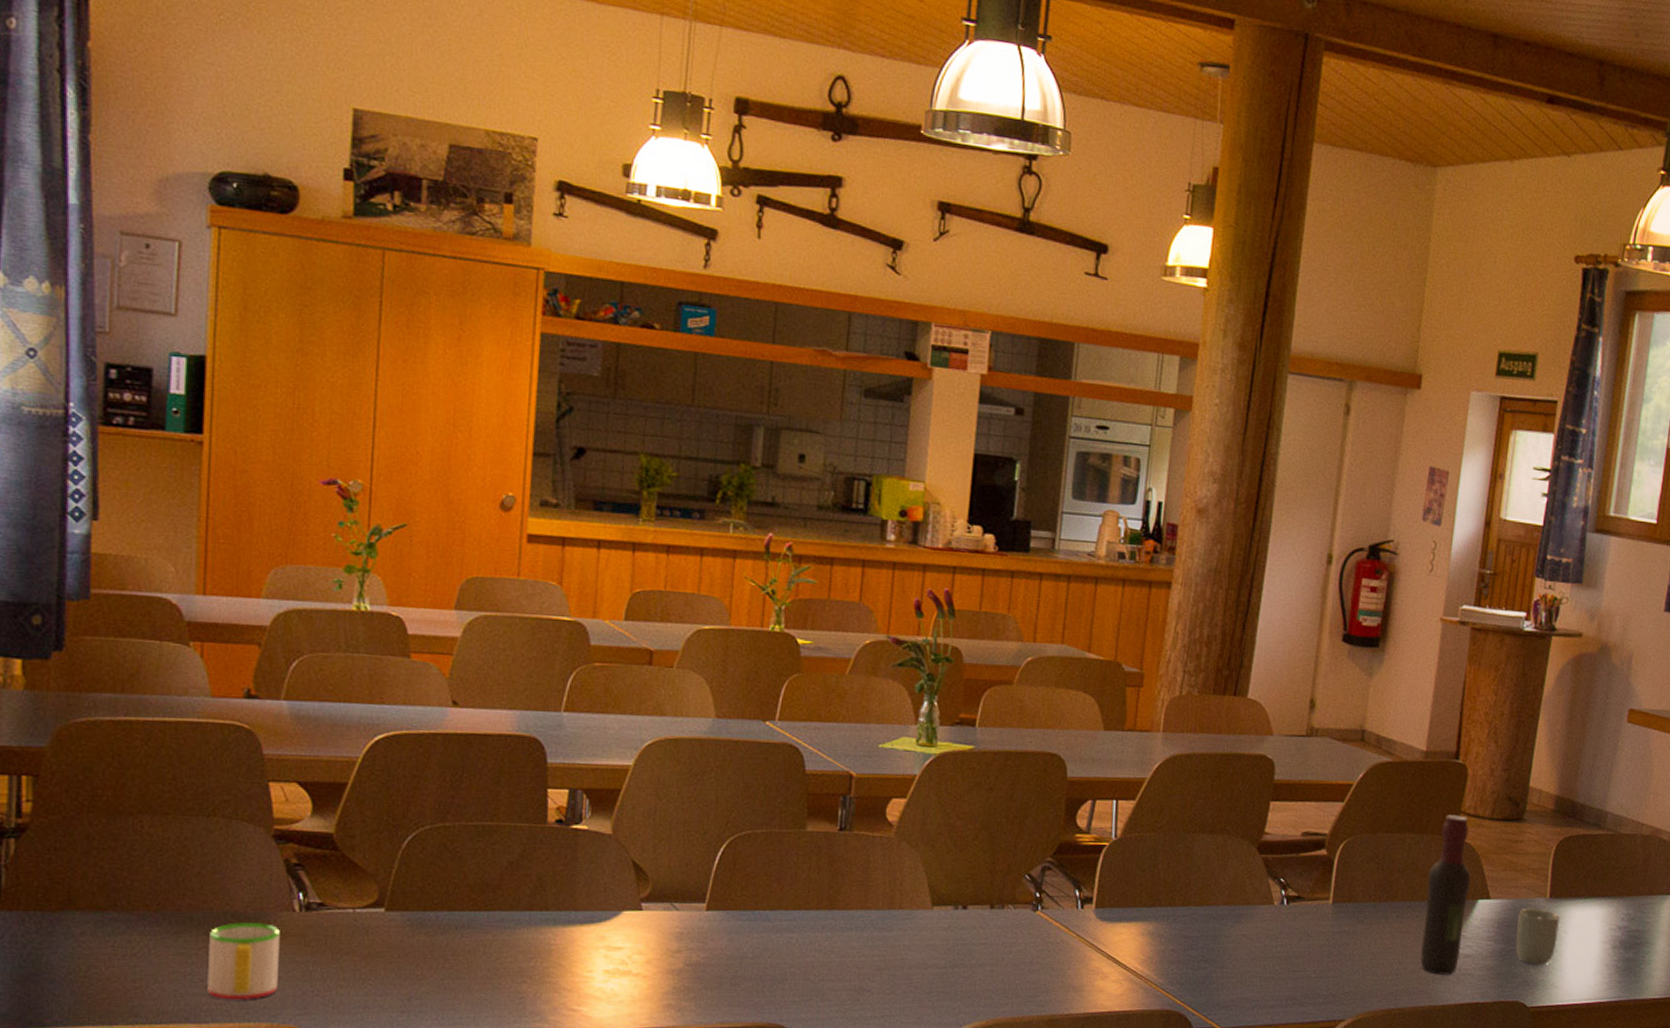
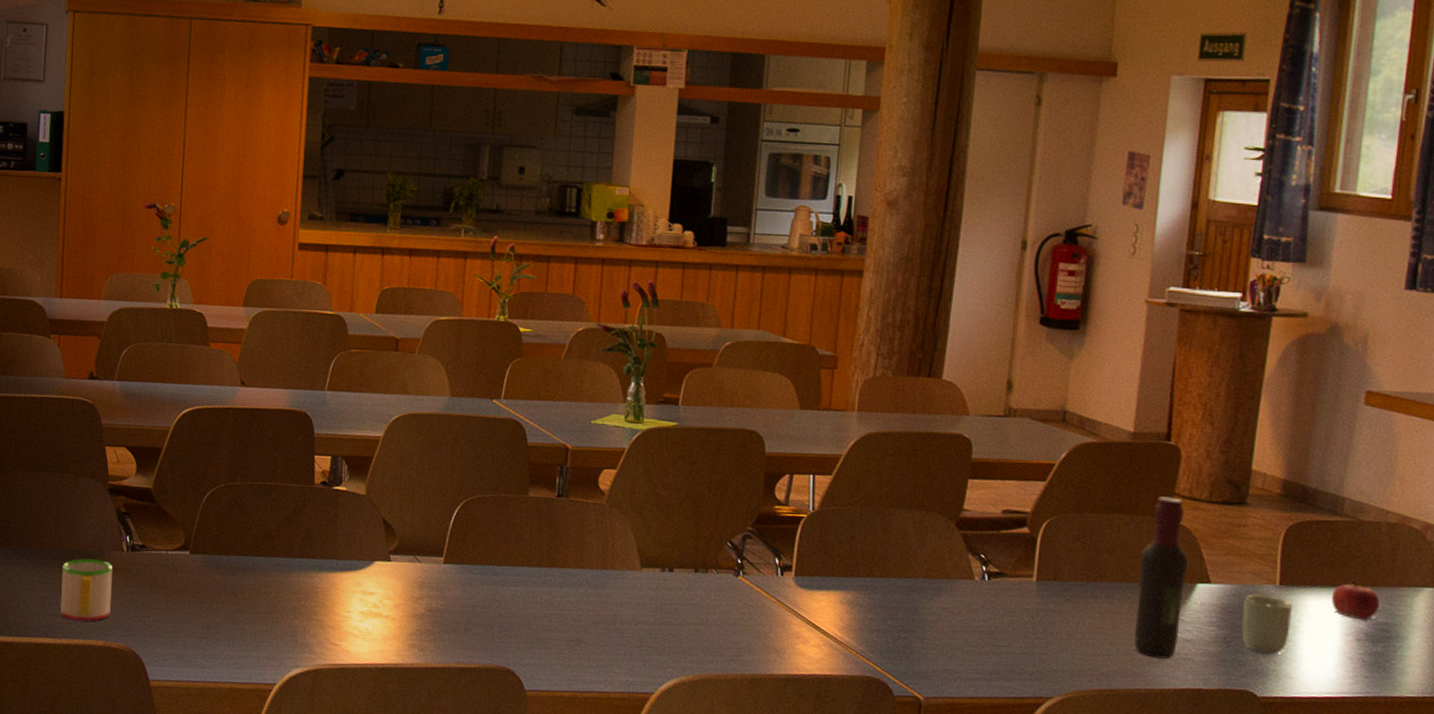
fruit: none [1592,890,1633,929] -> present [1331,580,1380,621]

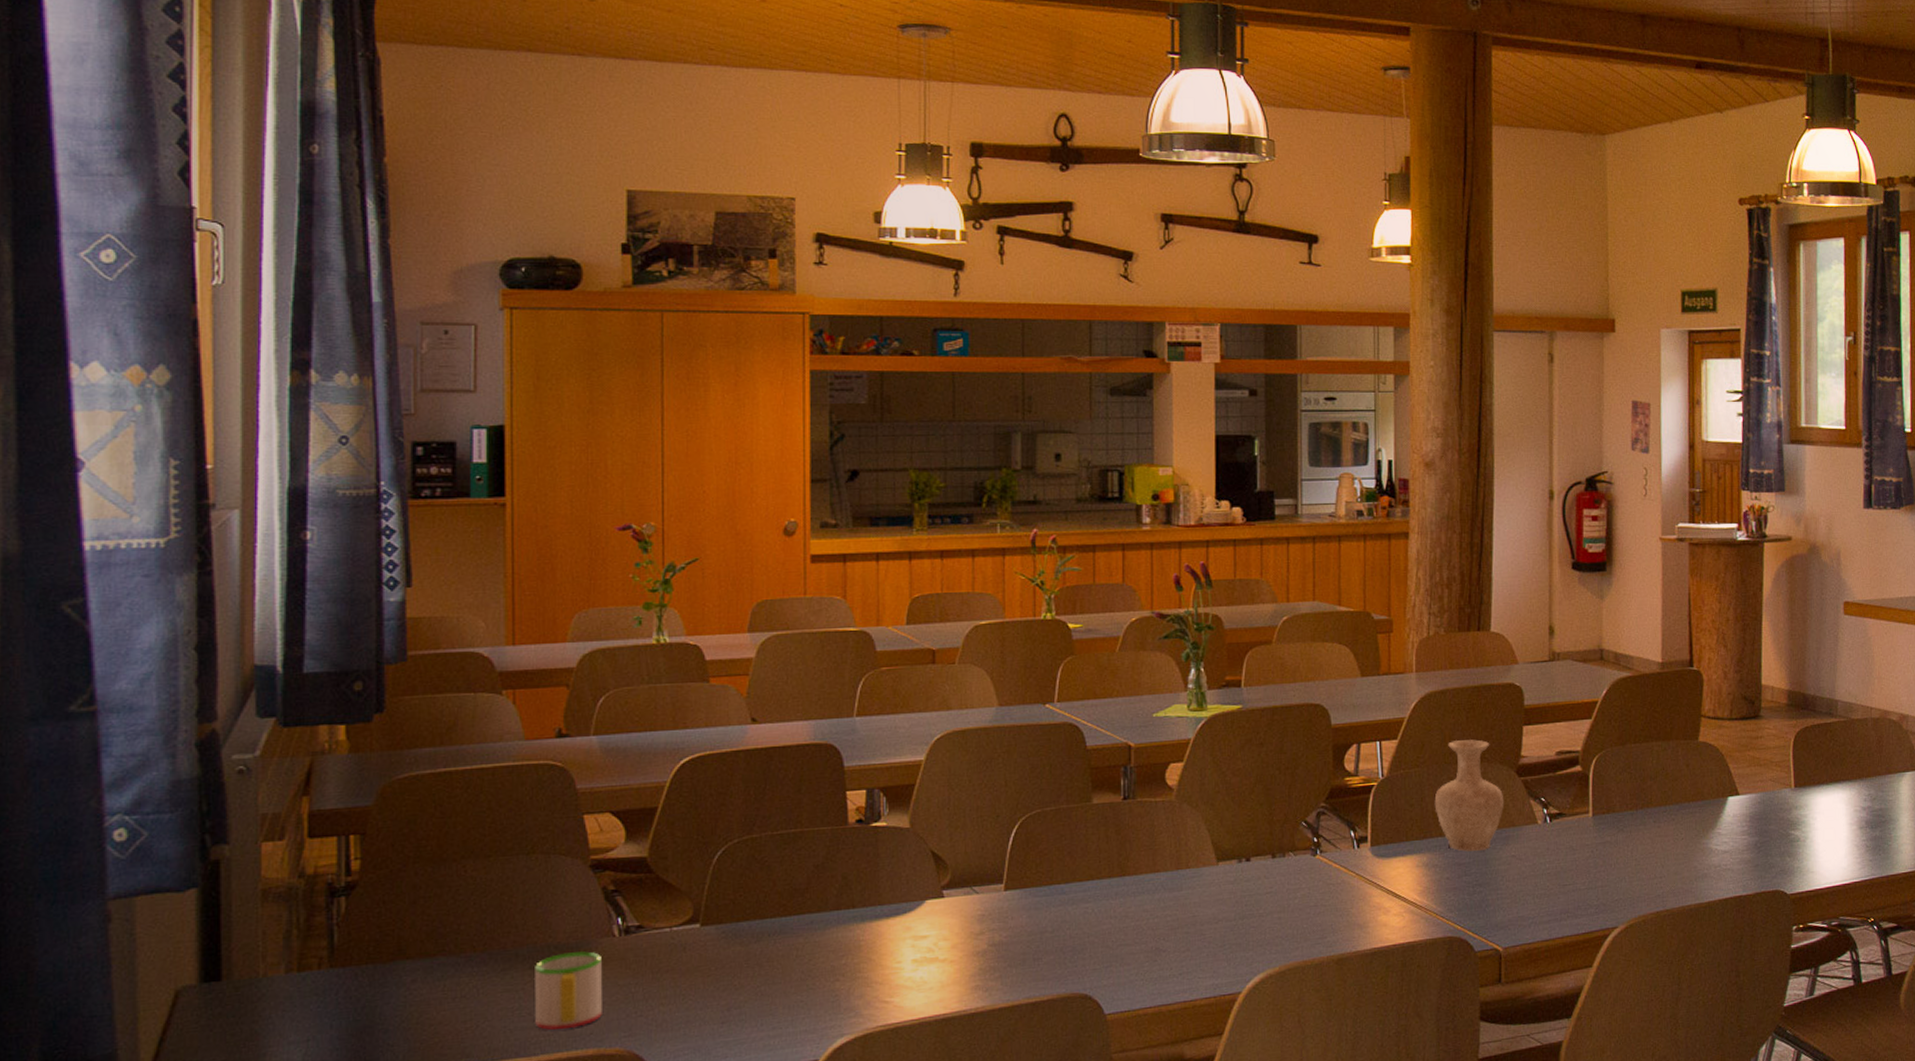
vase: none [865,484,939,598] -> present [1434,739,1503,852]
wine bottle: present [1134,496,1188,659] -> none [1679,719,1719,873]
cup: present [1242,594,1293,654] -> none [1768,799,1808,853]
fruit: present [1331,580,1380,621] -> none [1836,774,1874,810]

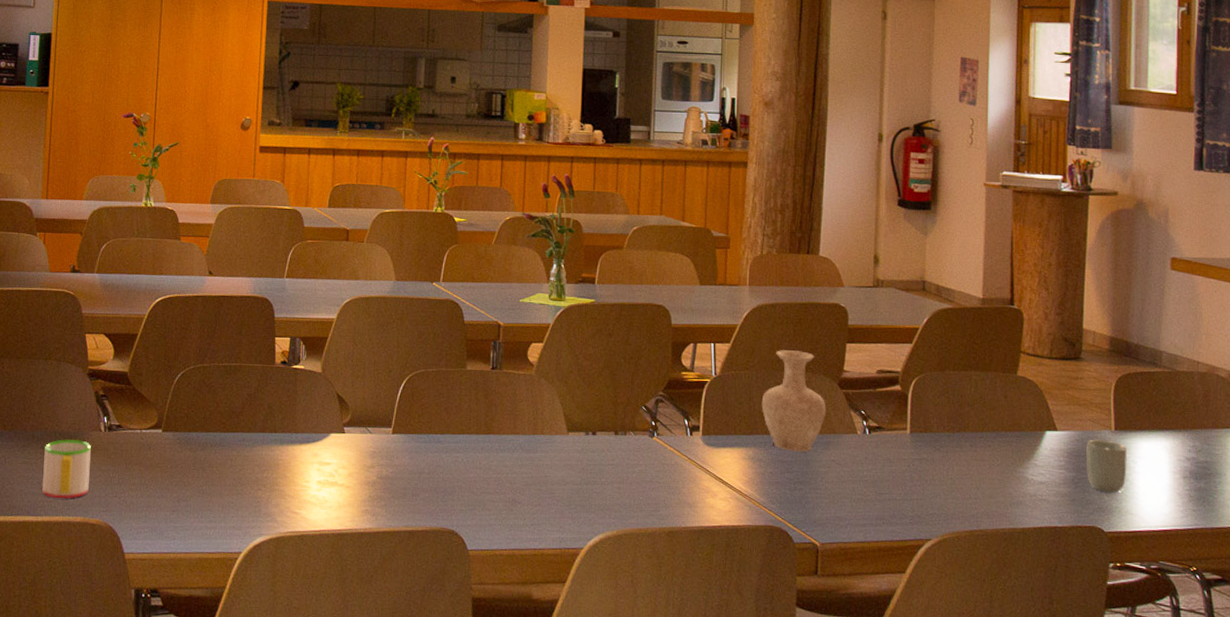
cup: none [1768,799,1808,853] -> present [1086,439,1128,493]

